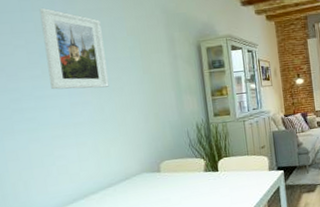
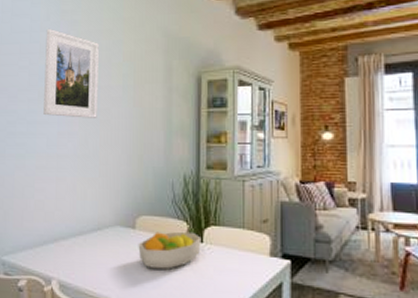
fruit bowl: none [164,166,218,200] -> present [138,232,201,270]

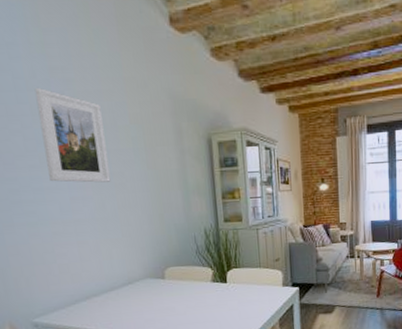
fruit bowl: present [138,232,201,270] -> none [169,276,226,309]

